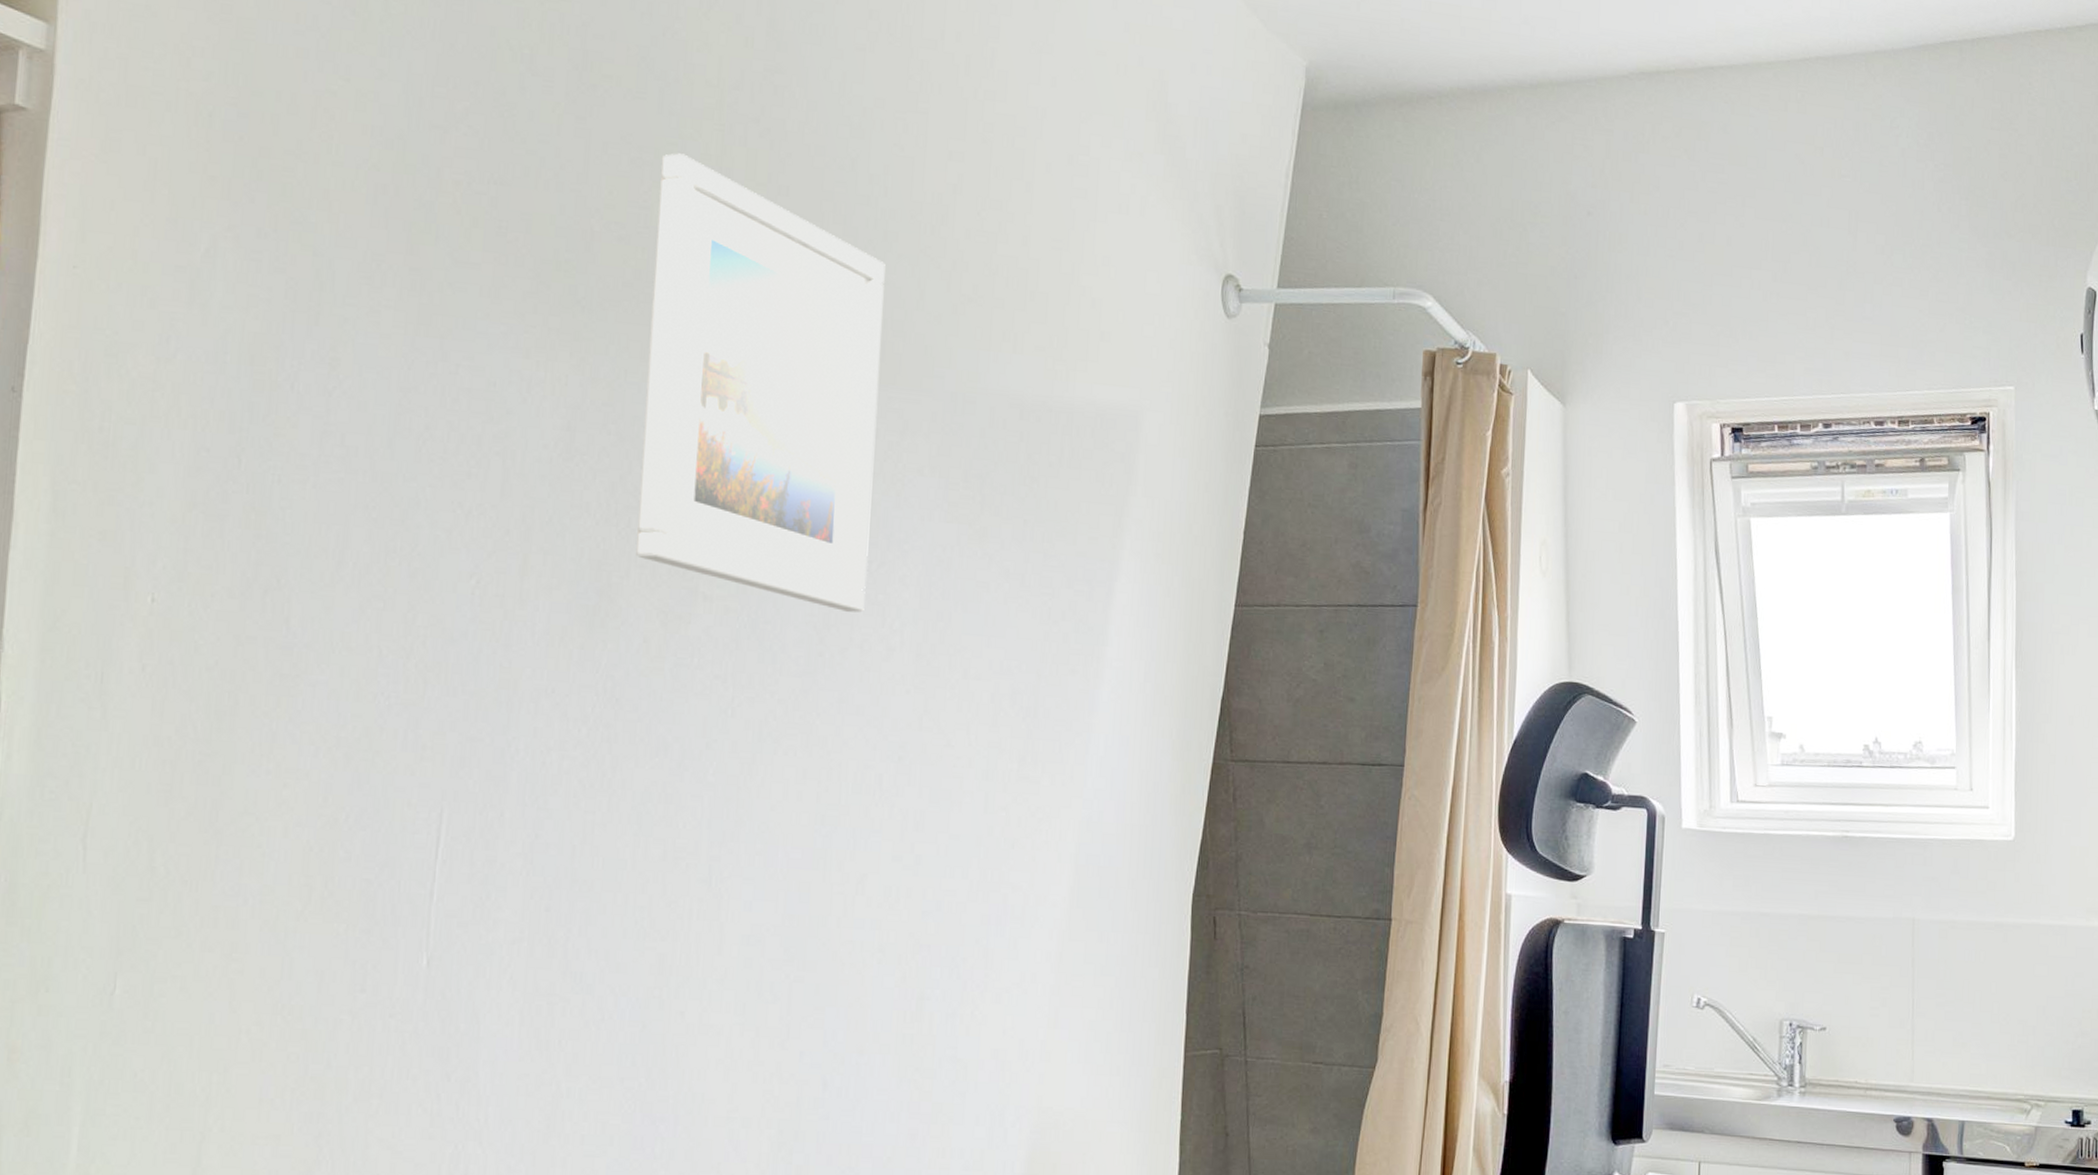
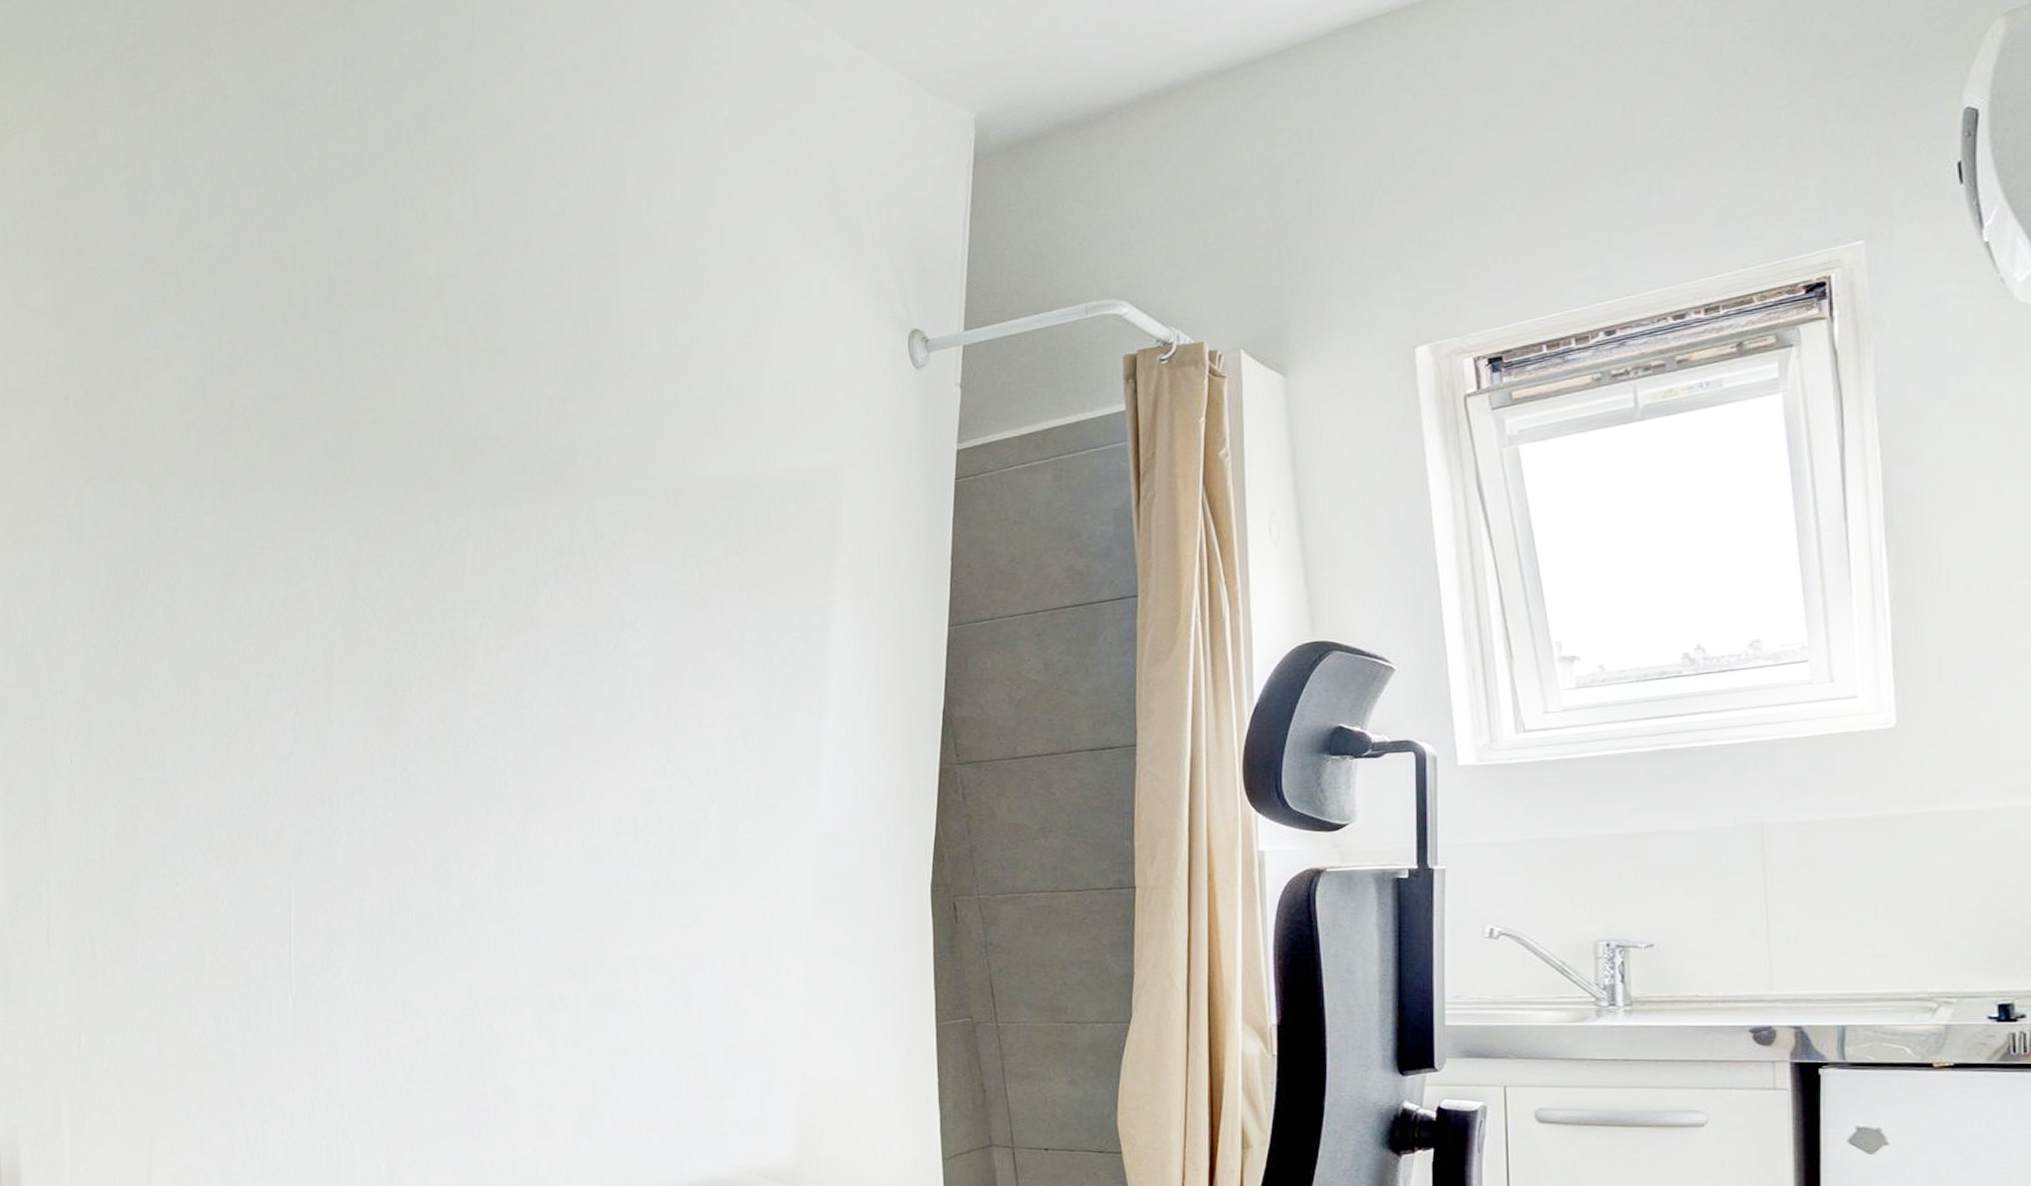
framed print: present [636,153,886,613] -> none [400,341,606,688]

